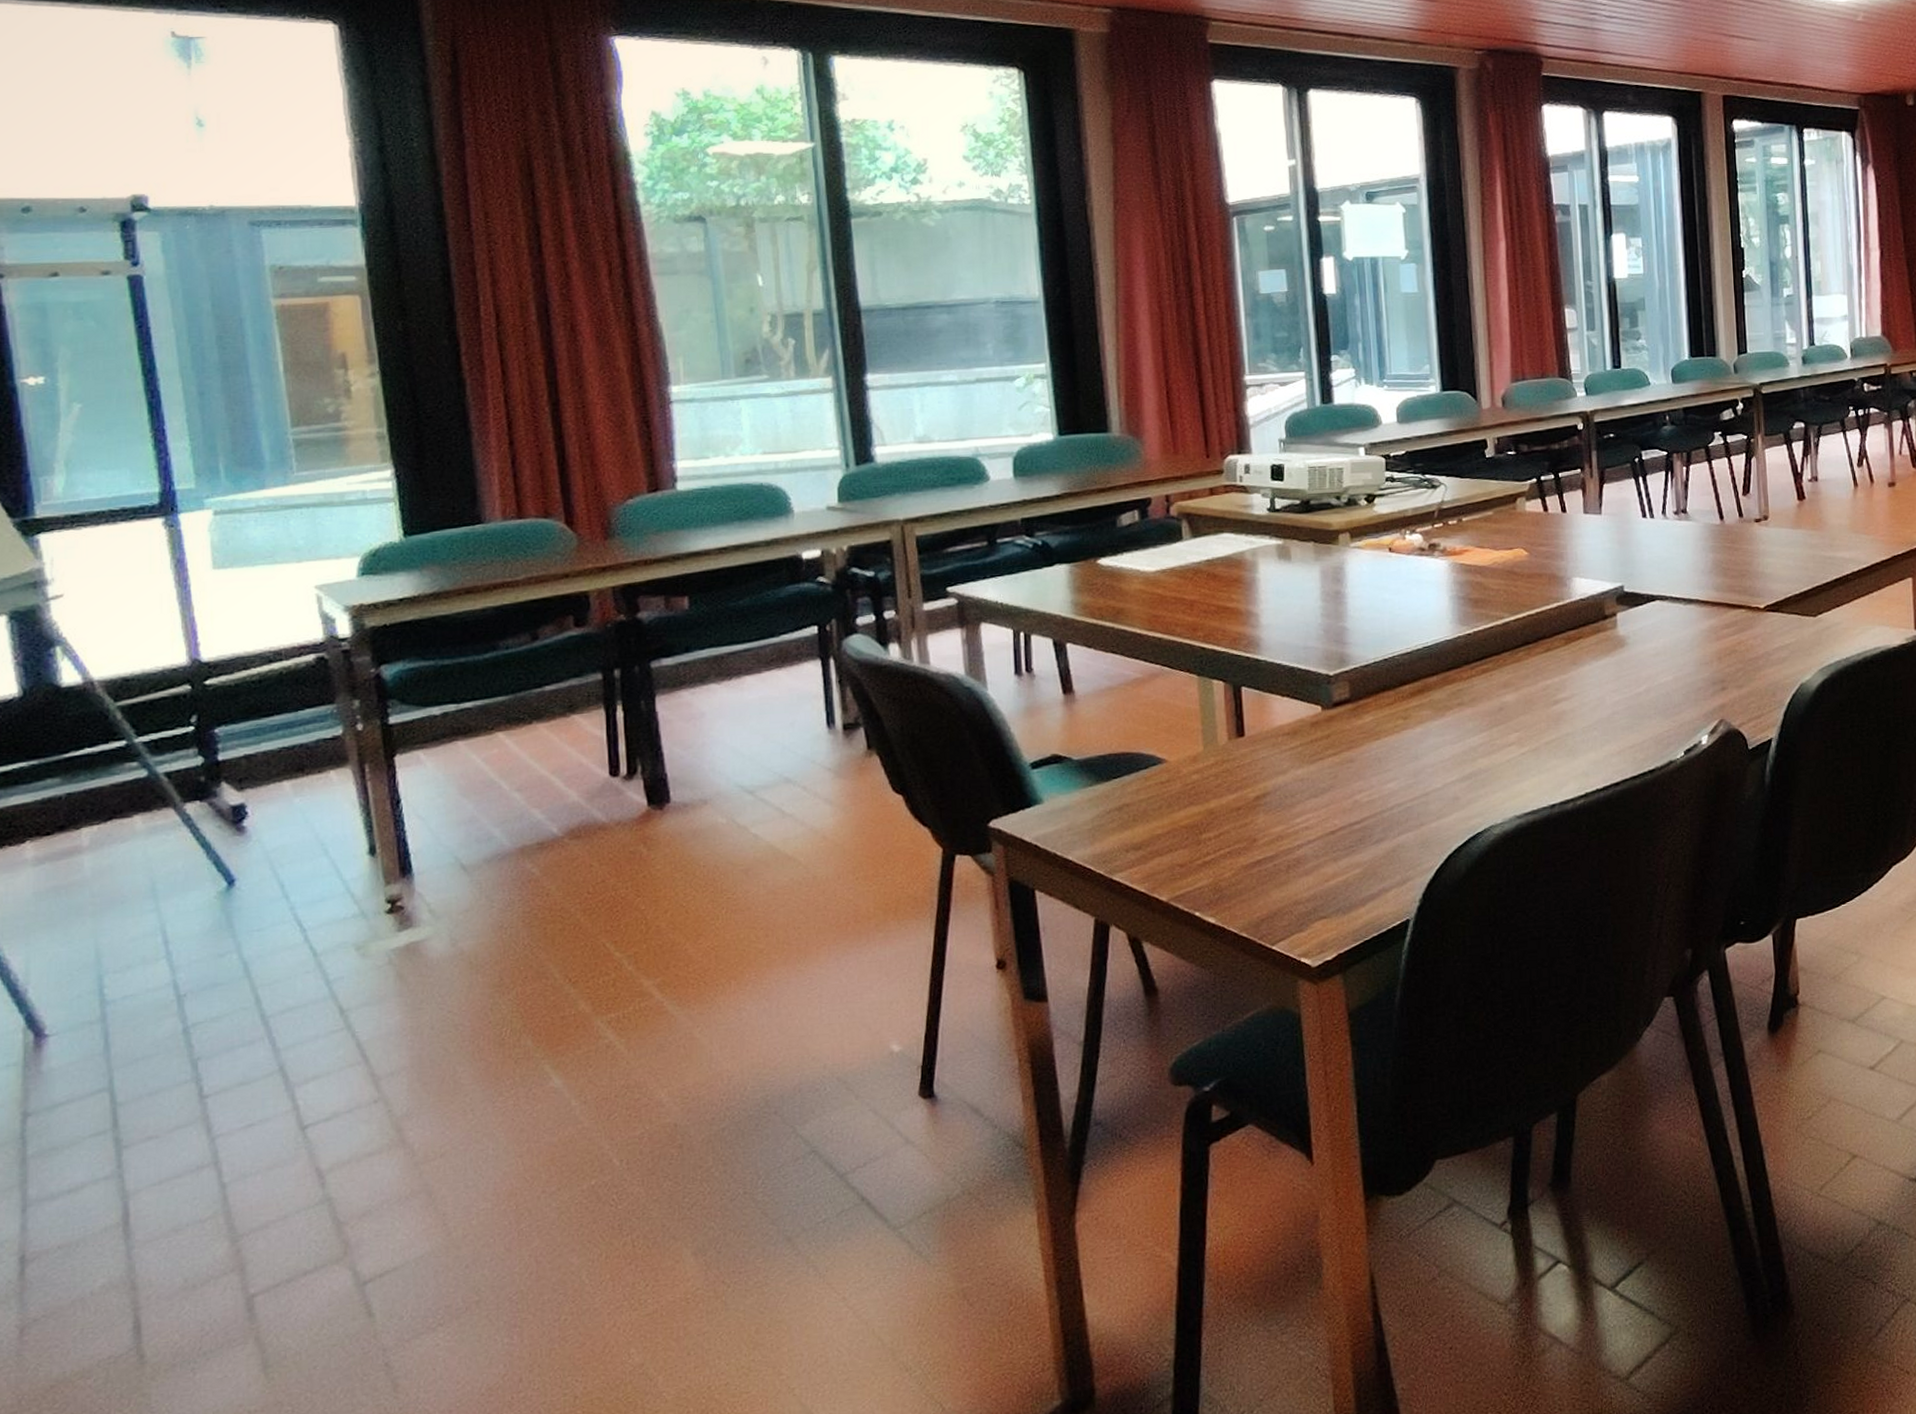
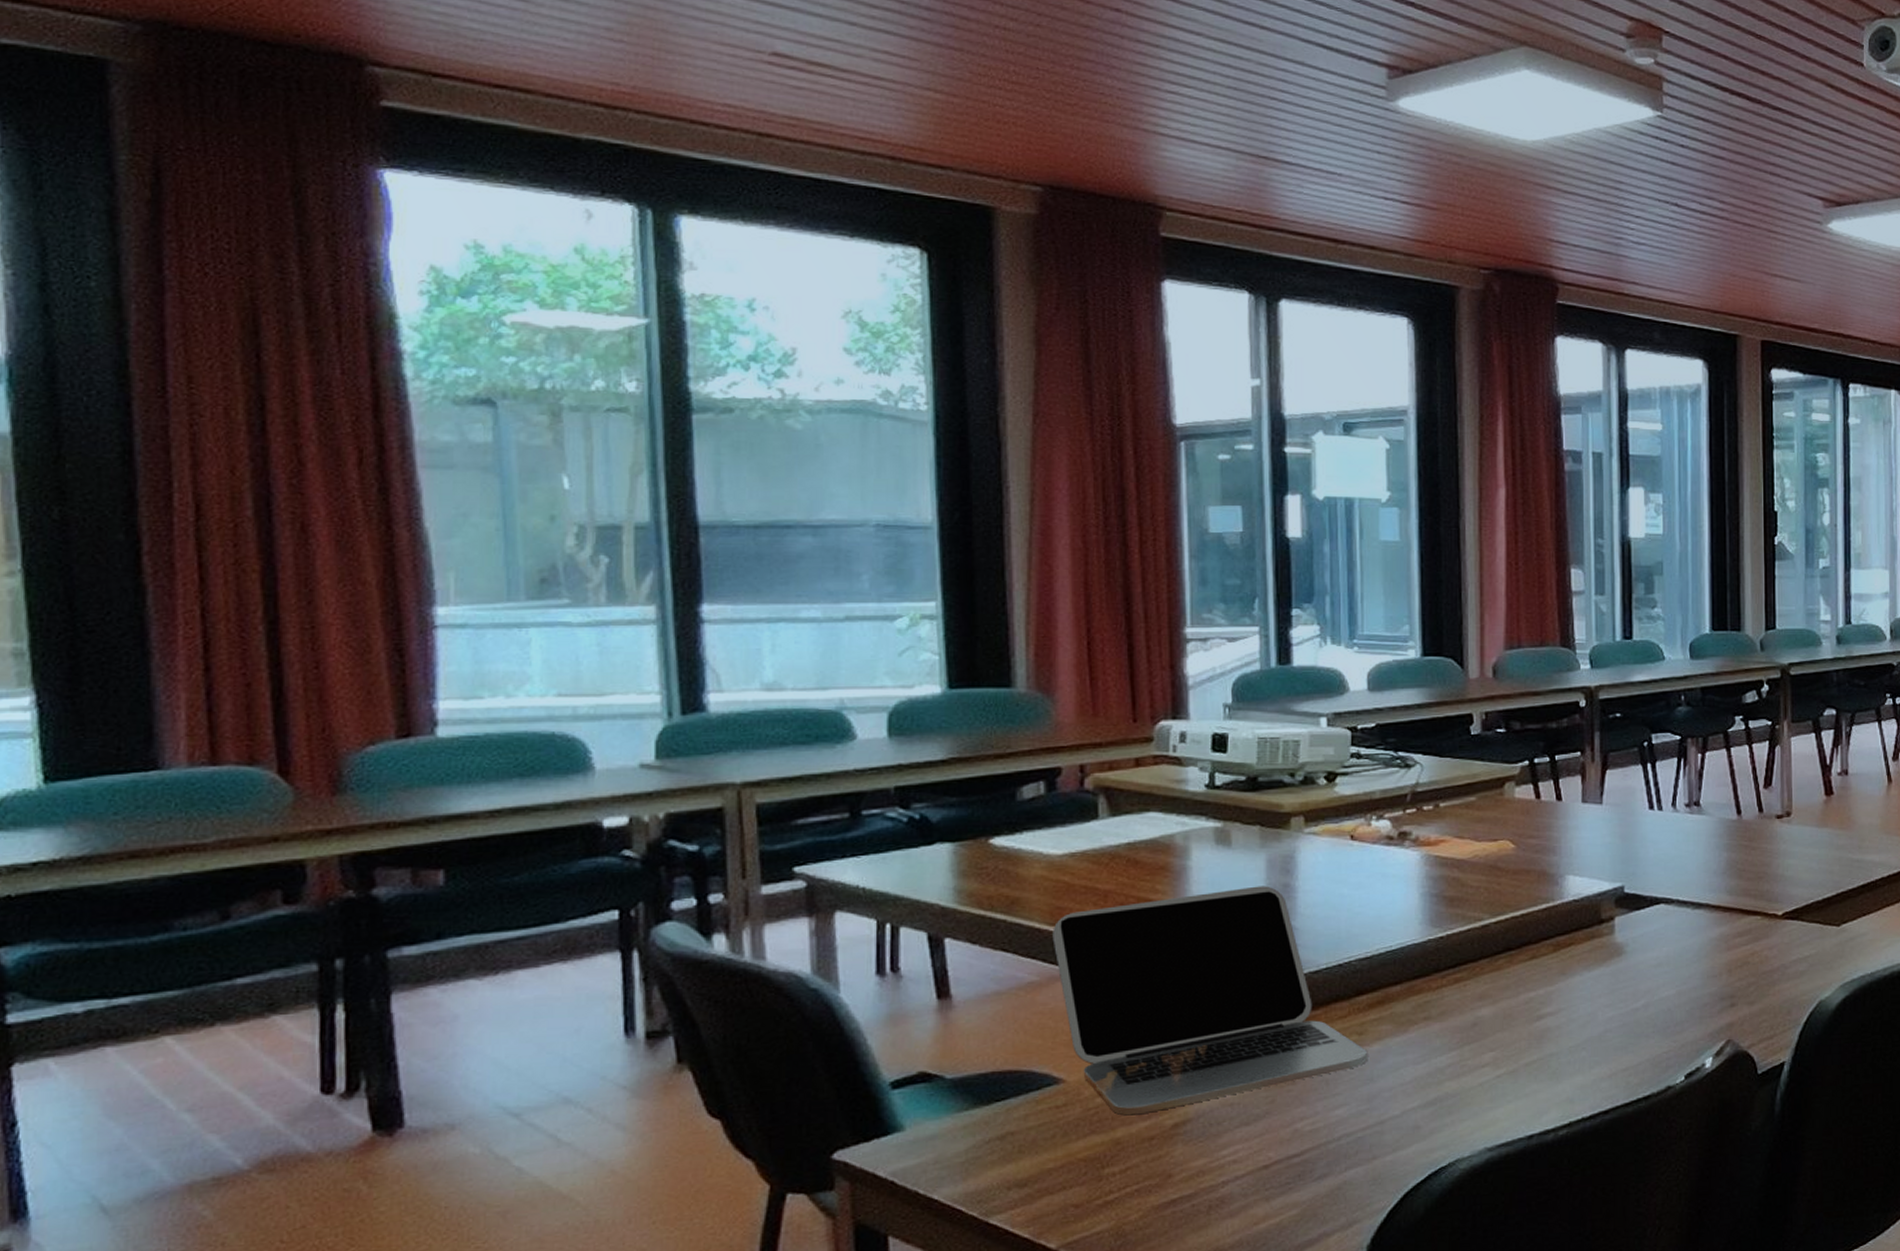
laptop: none [1151,593,1413,790] -> present [1052,886,1368,1116]

